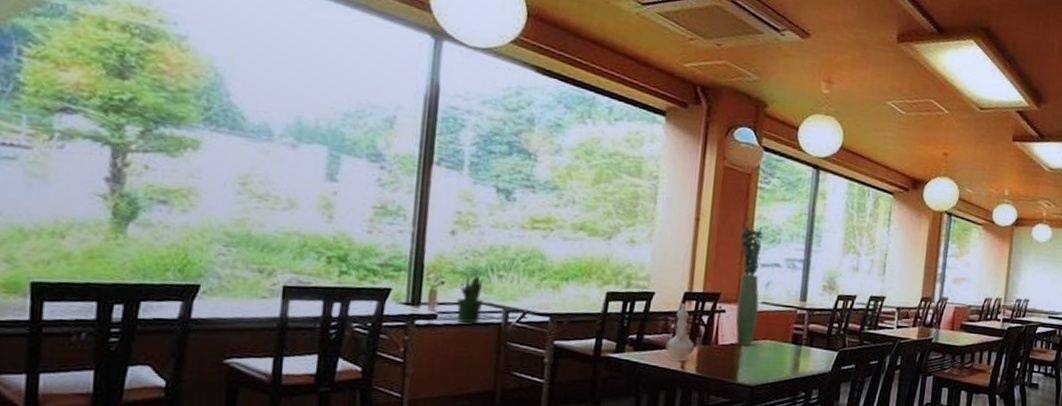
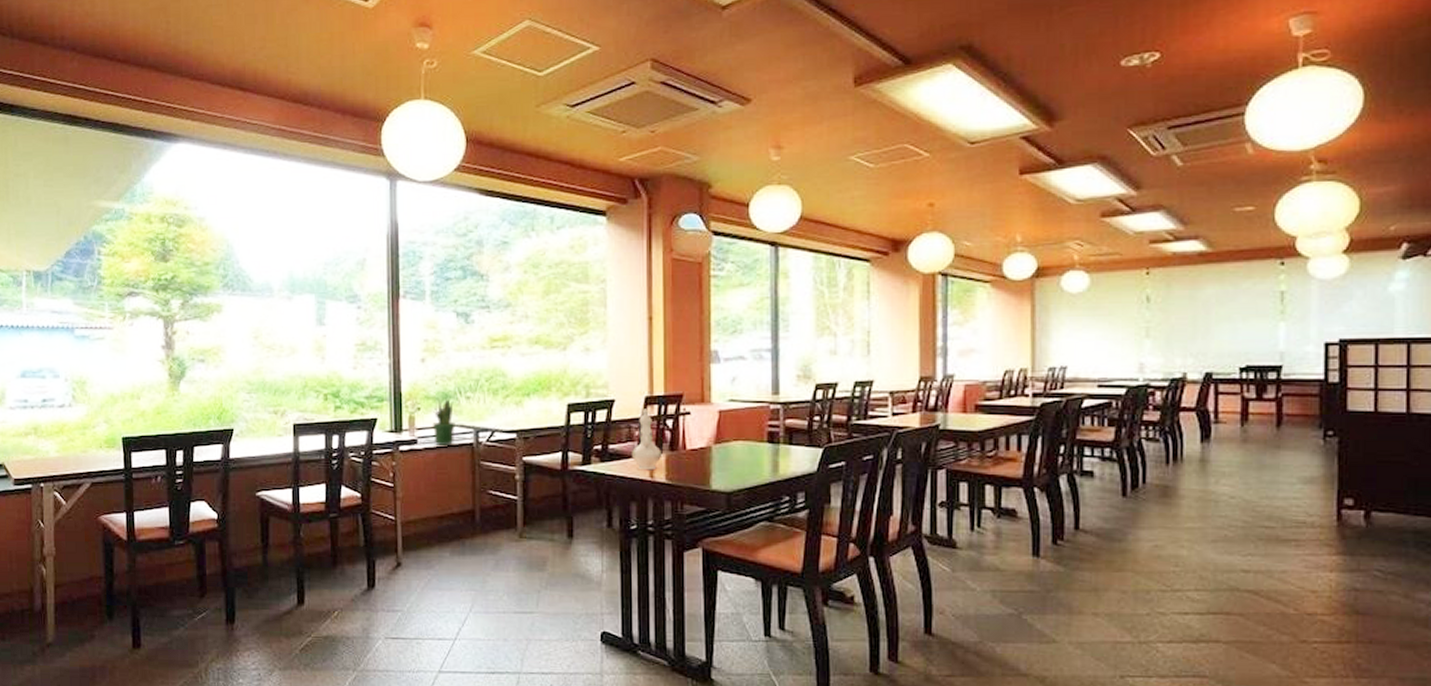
vase: present [735,223,763,347] -> none [697,317,726,449]

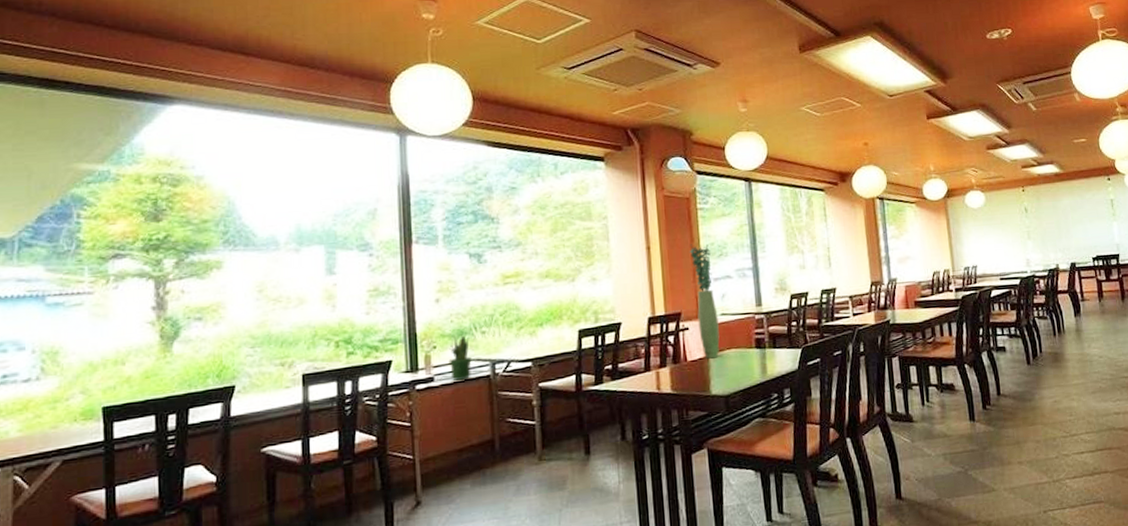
ewer: present [631,409,663,470] -> none [638,328,667,384]
vase: none [697,317,726,449] -> present [689,244,720,359]

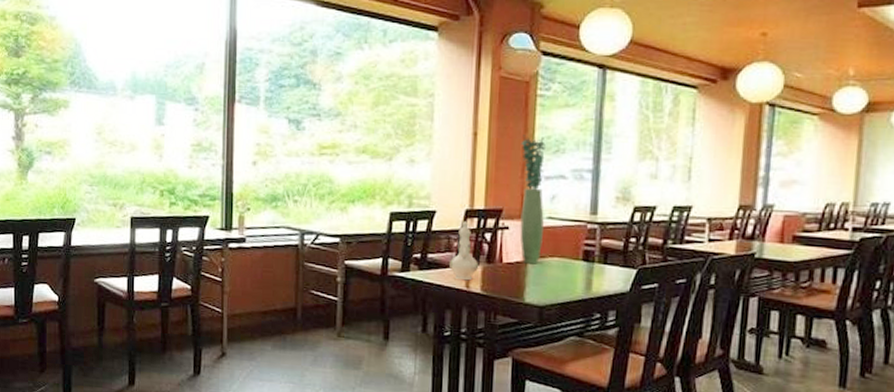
planter: present [448,334,472,381] -> none [260,200,282,245]
ewer: none [638,328,667,384] -> present [448,221,479,281]

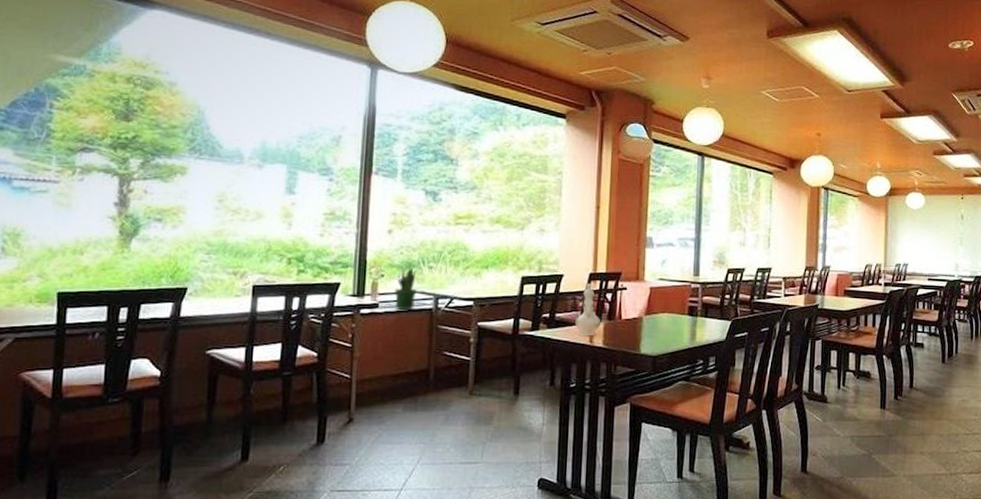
planter: none [260,200,282,245] -> present [394,266,417,310]
vase: present [520,135,546,265] -> none [636,209,657,320]

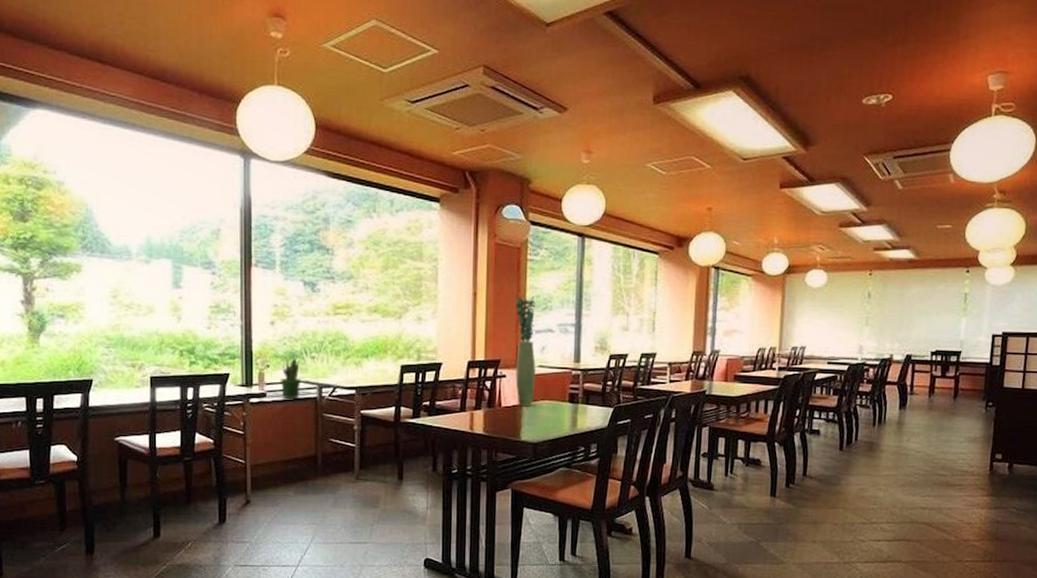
ewer: present [574,283,602,337] -> none [454,371,481,424]
vase: none [636,209,657,320] -> present [514,294,536,407]

